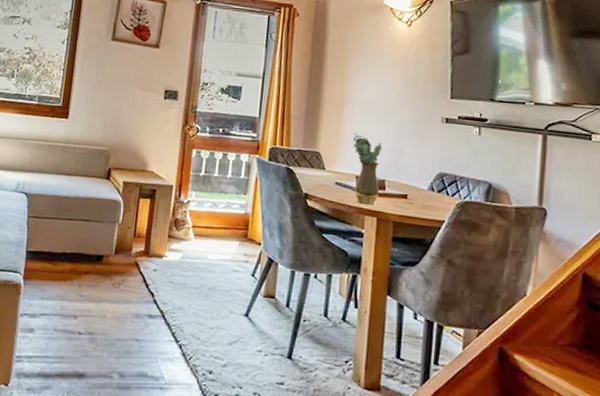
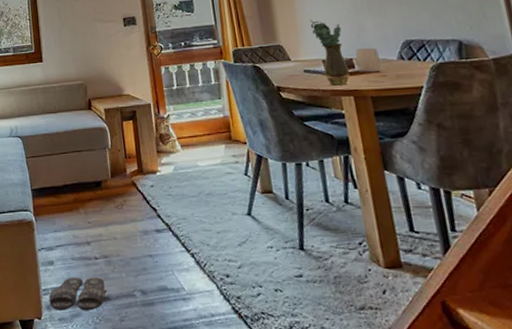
slippers: none [20,348,84,385] -> present [49,277,107,310]
mug: none [388,171,412,199] -> present [355,48,381,73]

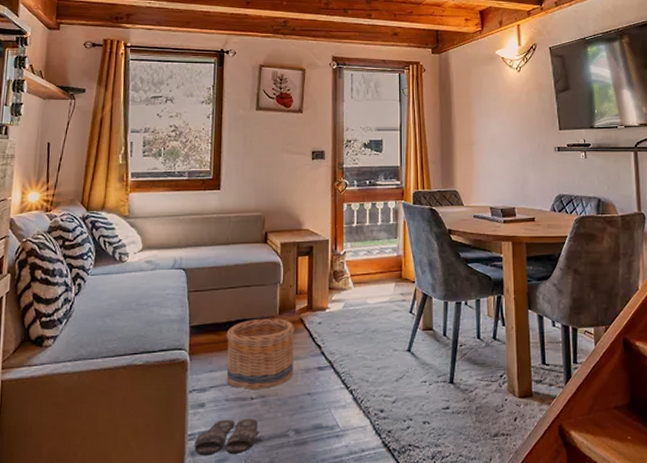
basket: none [64,181,133,249] -> present [226,318,294,389]
vase: present [310,19,350,86] -> none [484,169,512,231]
mug: present [355,48,381,73] -> none [518,199,537,222]

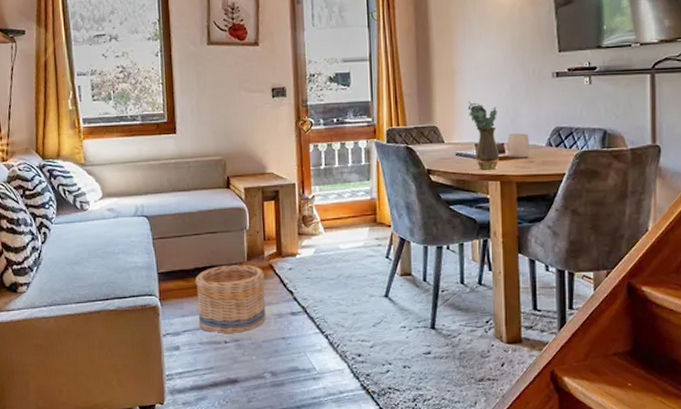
slippers: present [194,418,260,456] -> none [173,361,236,395]
vase: none [484,169,512,231] -> present [468,101,500,170]
mug: none [518,199,537,222] -> present [507,133,529,159]

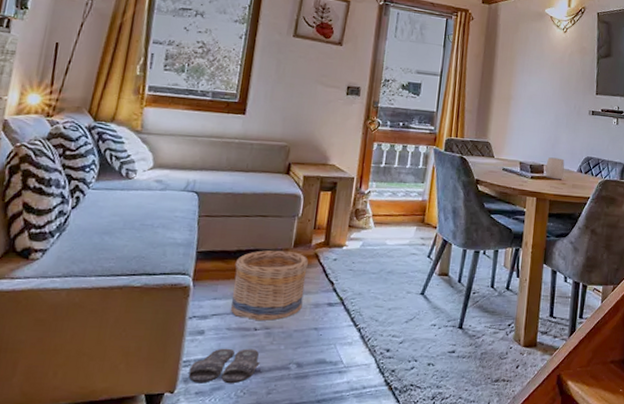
slippers: none [173,361,236,395] -> present [188,348,260,383]
vase: present [468,101,500,170] -> none [518,124,542,187]

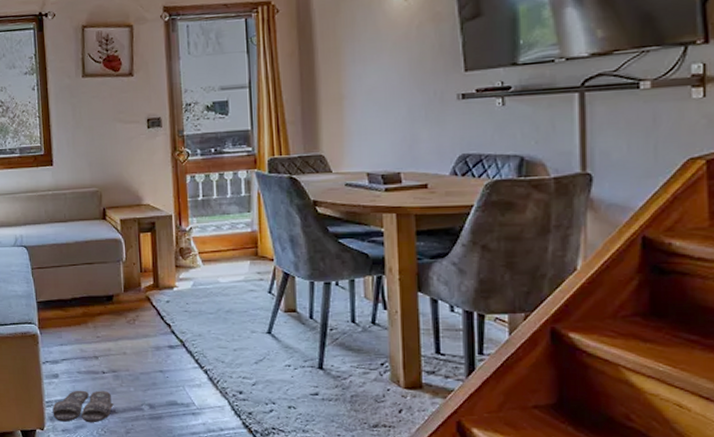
basket: present [231,250,308,321] -> none [72,295,144,364]
mug: present [545,157,565,180] -> none [404,161,430,189]

